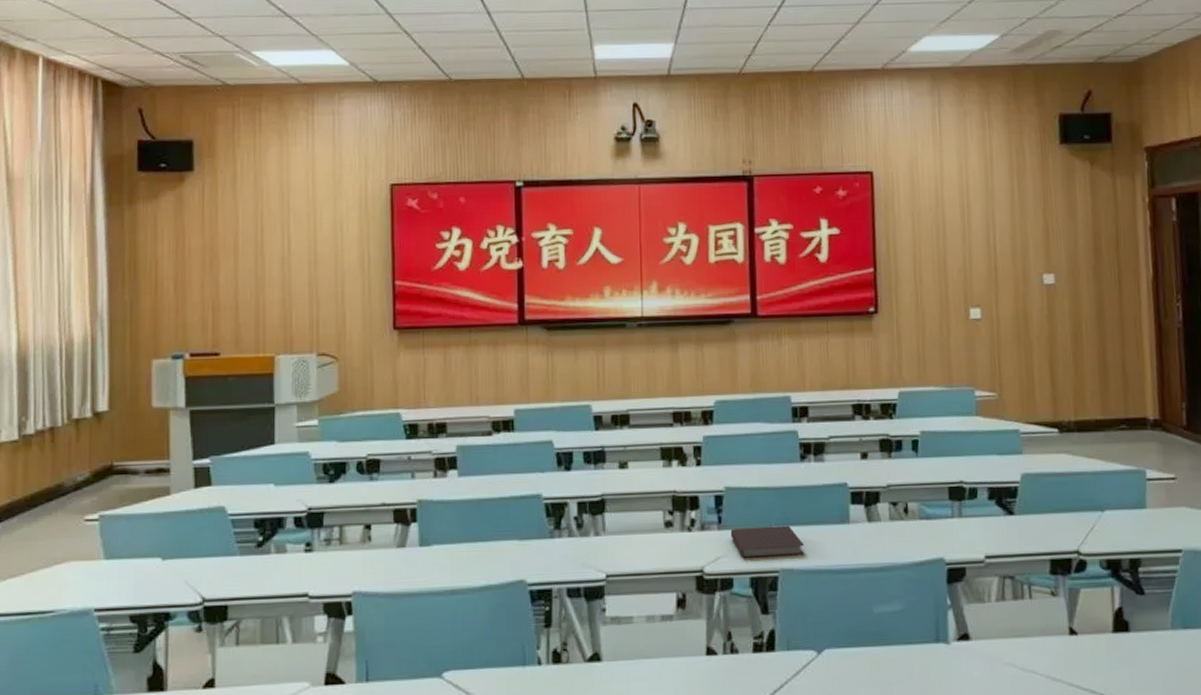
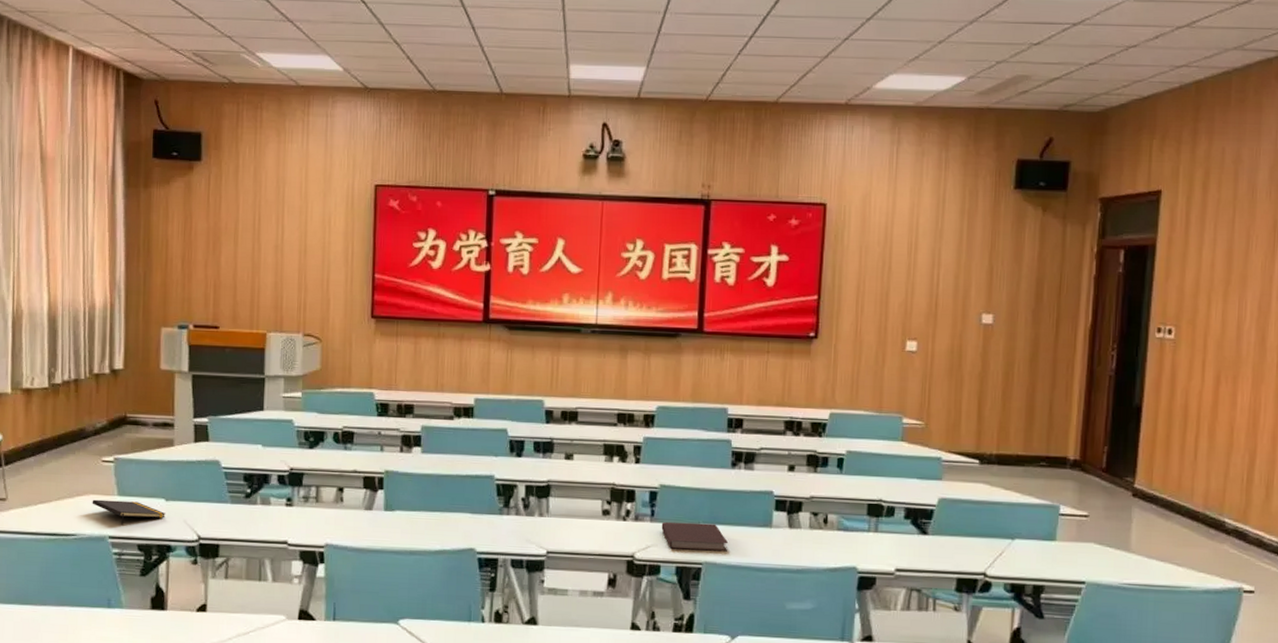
notepad: none [73,564,162,595] -> present [92,499,165,526]

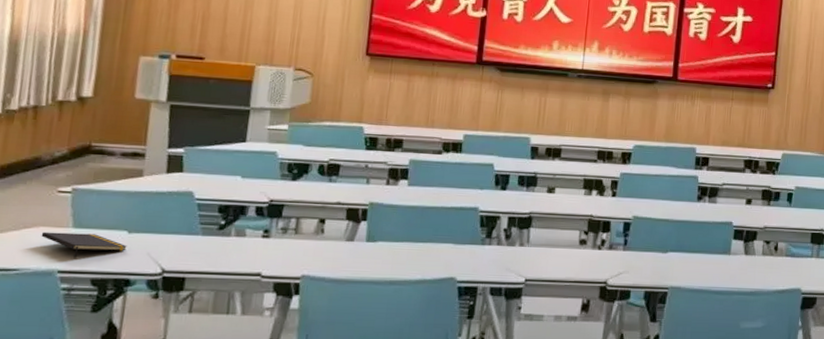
notebook: present [661,521,729,552] -> none [633,250,692,277]

